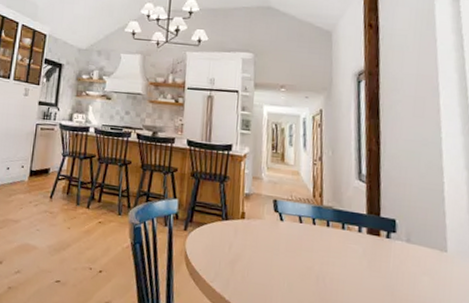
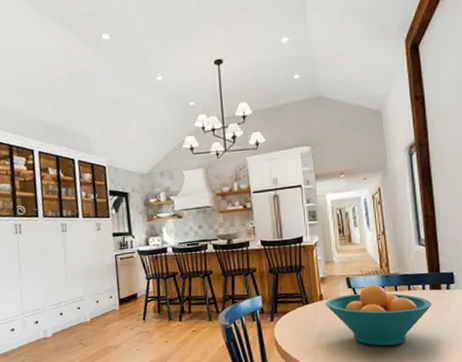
fruit bowl: none [247,212,368,291] -> present [326,284,432,347]

